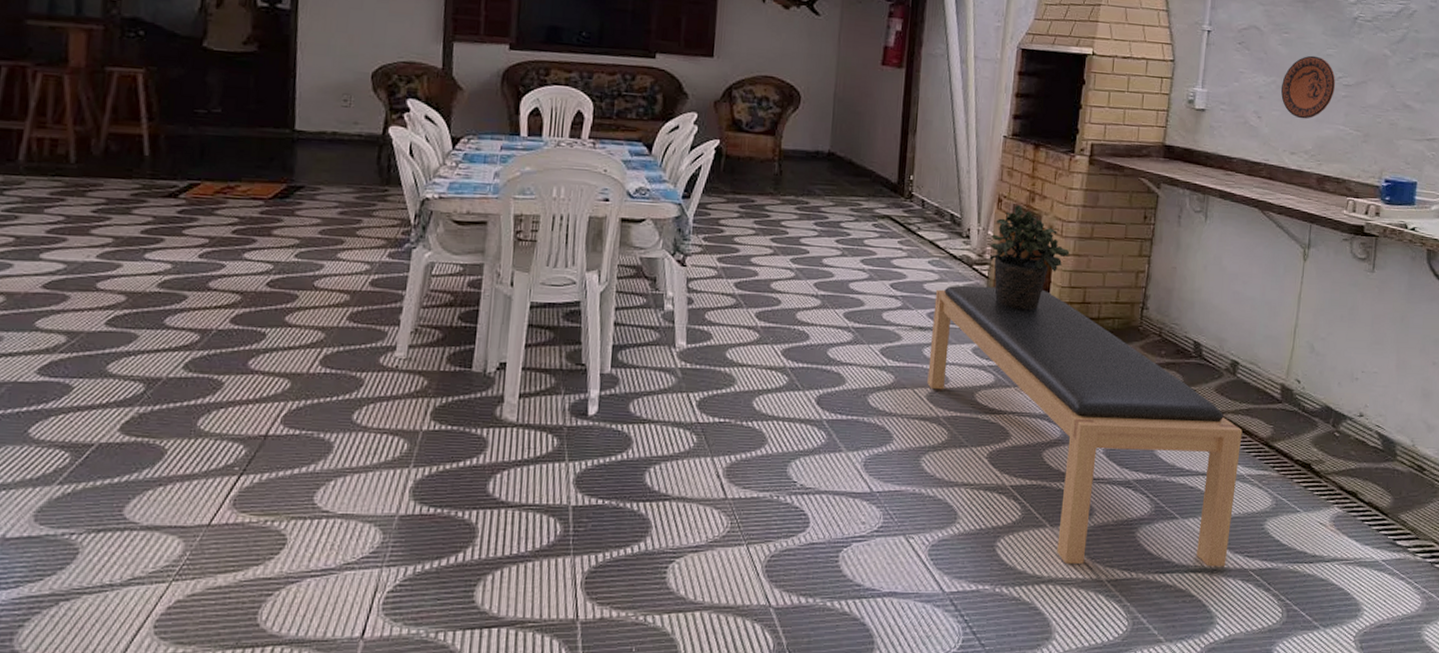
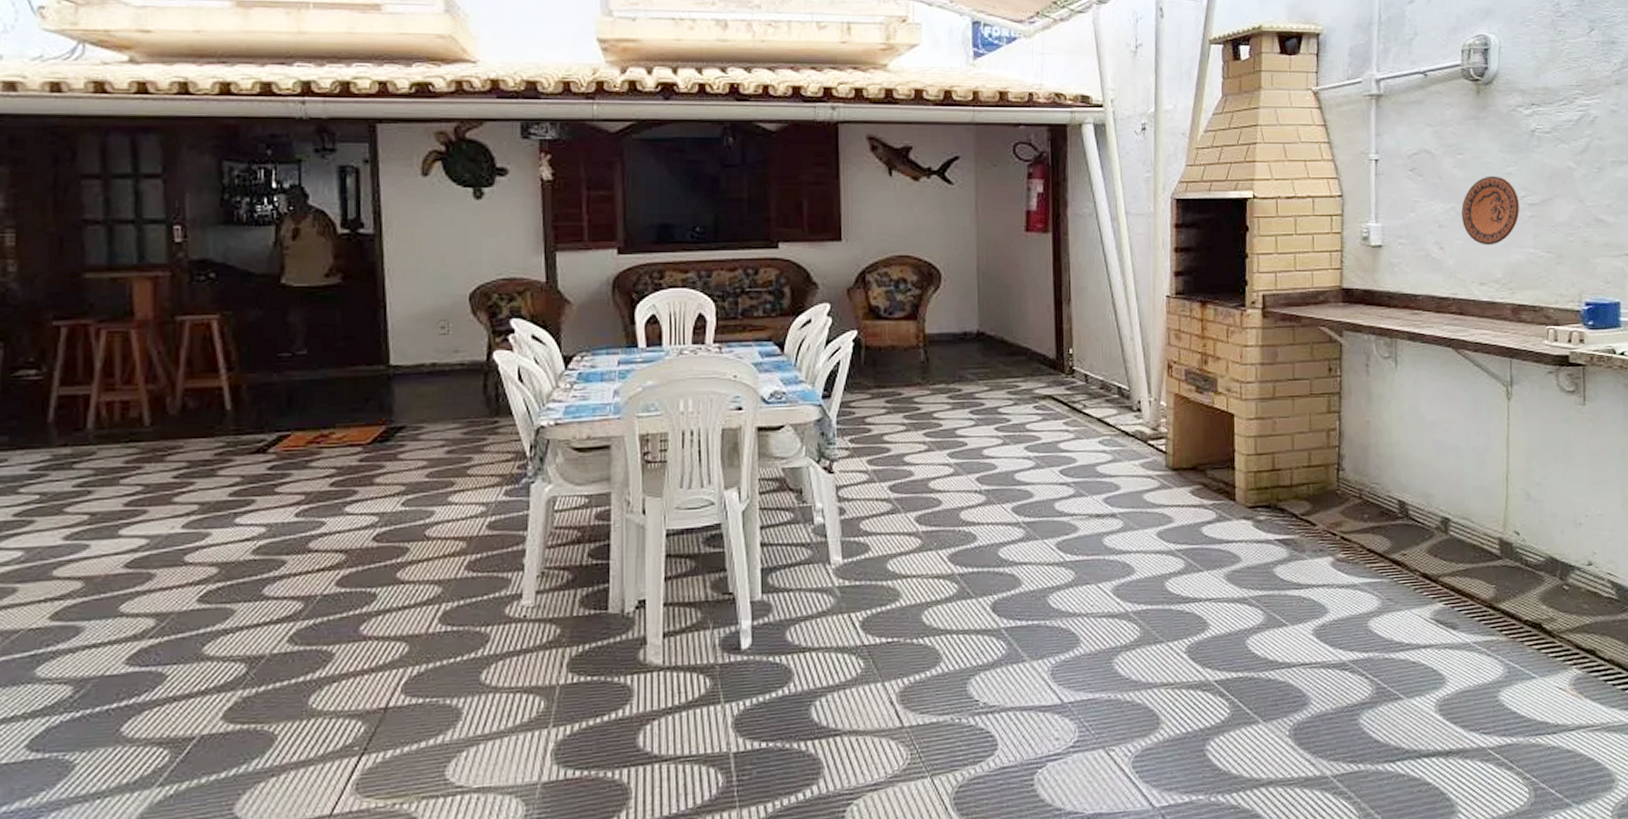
bench: present [927,285,1243,567] -> none [1110,460,1463,762]
potted plant: present [989,204,1070,311] -> none [1164,369,1252,485]

